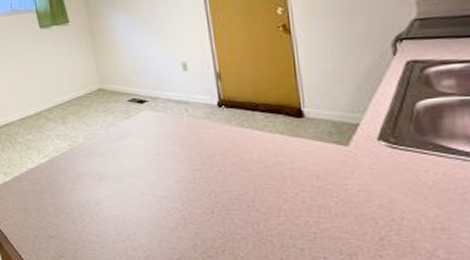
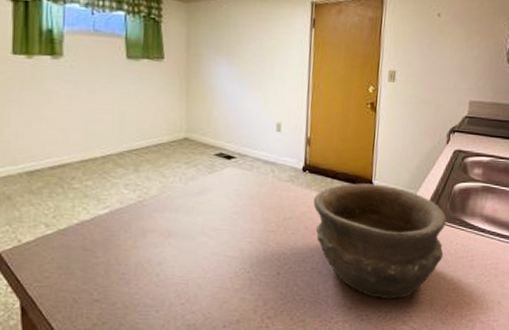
bowl: none [236,111,418,241] -> present [313,183,446,300]

